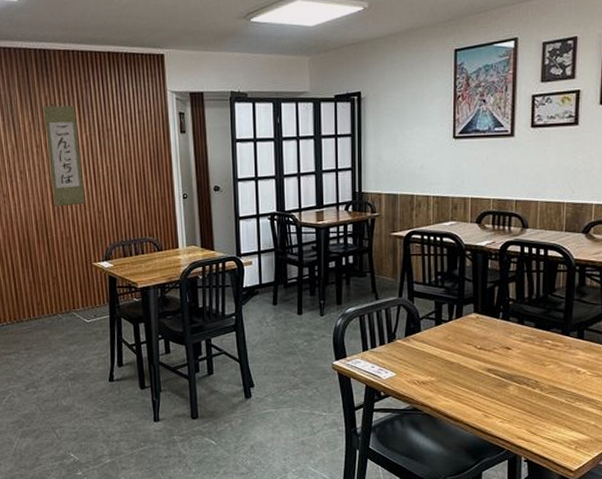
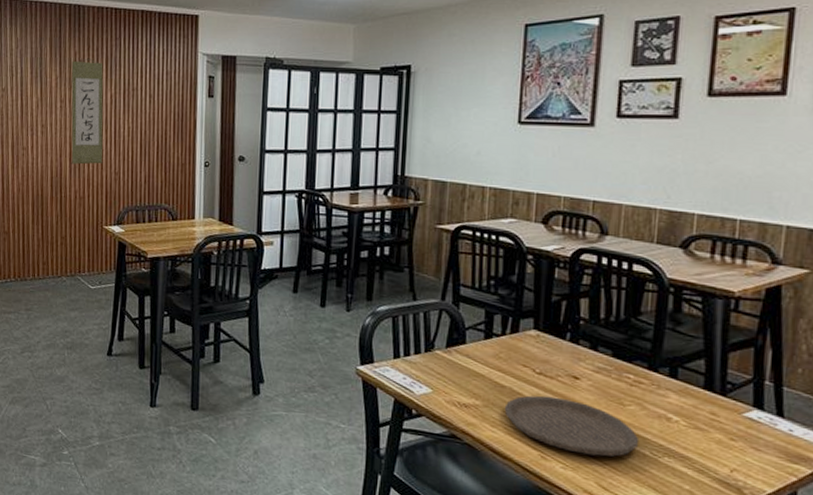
plate: none [454,366,558,409] -> present [504,395,640,457]

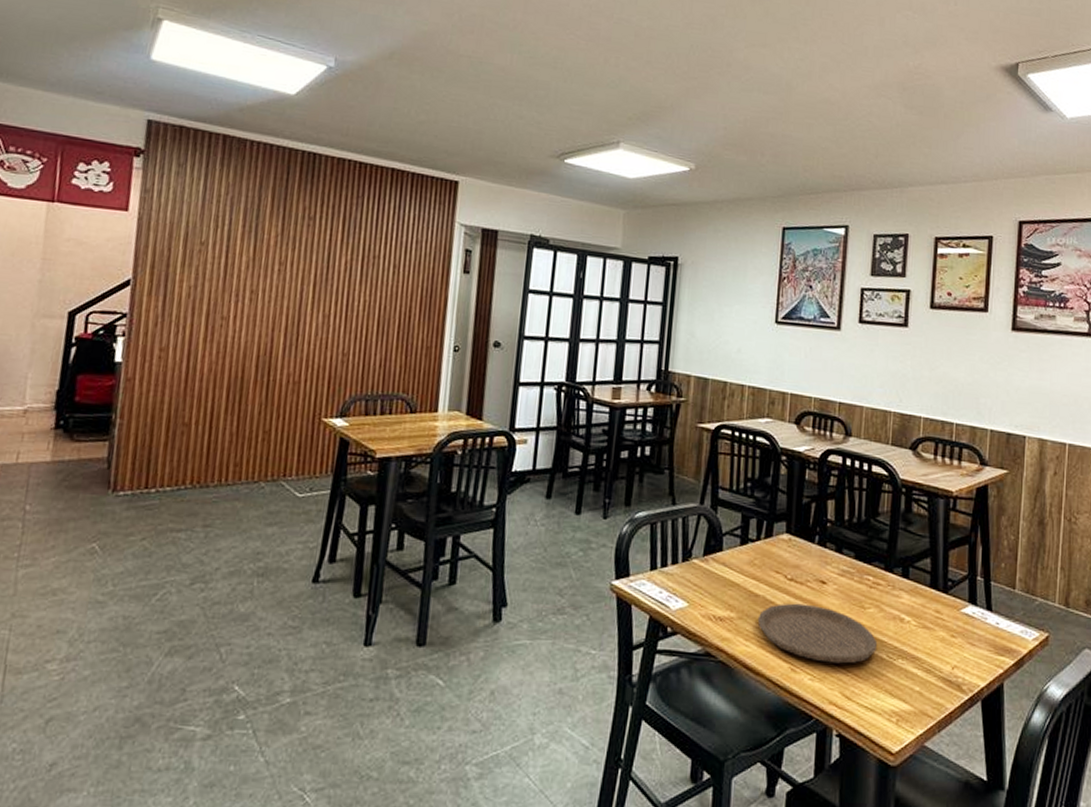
wall scroll: present [71,58,104,165] -> none [286,215,339,343]

